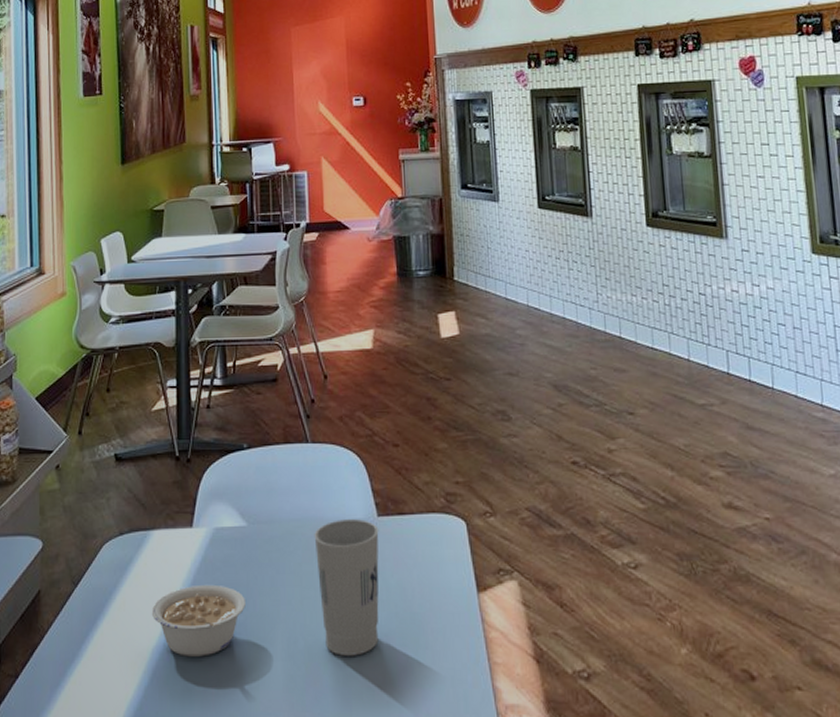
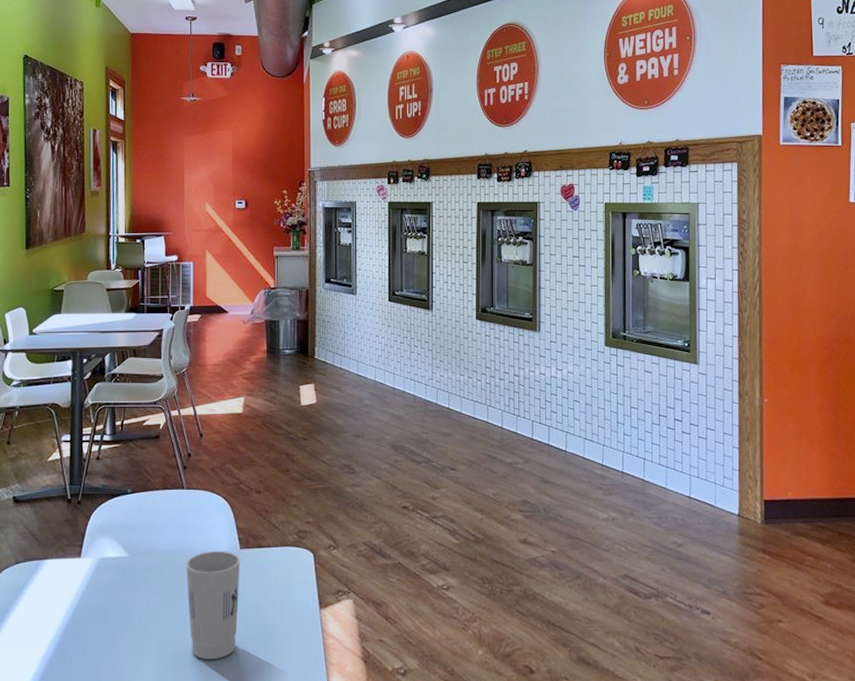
legume: present [151,584,245,657] -> none [42,604,125,662]

